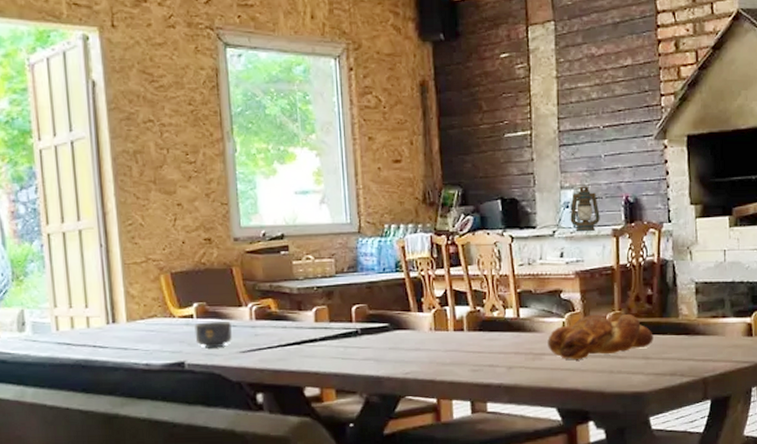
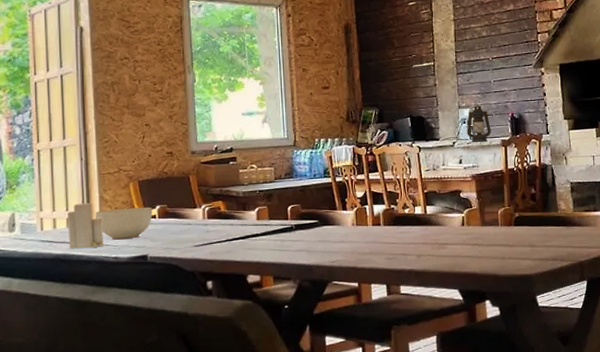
candle: none [87,296,132,354] -> present [68,201,103,249]
bowl: none [121,305,189,343] -> present [95,207,153,240]
mug: present [194,321,232,347] -> none [157,220,188,242]
bread loaf: present [548,313,654,360] -> none [450,209,538,249]

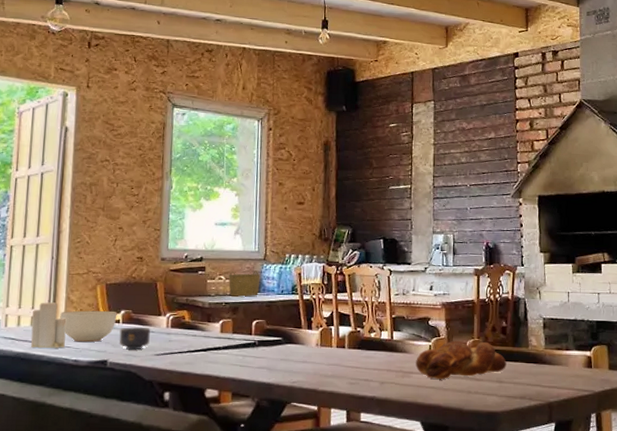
mug: none [157,220,188,242] -> present [119,326,150,349]
basket: none [260,157,292,184] -> present [228,270,261,297]
bread loaf: none [450,209,538,249] -> present [415,340,507,380]
lantern: present [467,105,491,143] -> none [439,232,465,270]

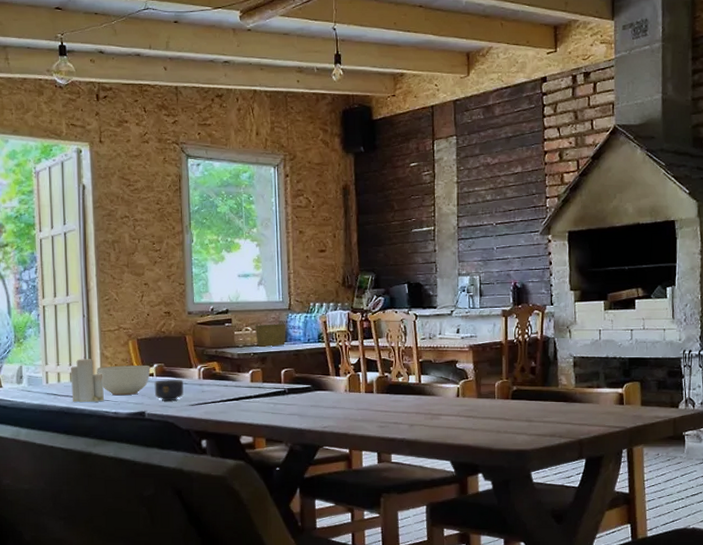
bread loaf: present [415,340,507,380] -> none [444,382,536,421]

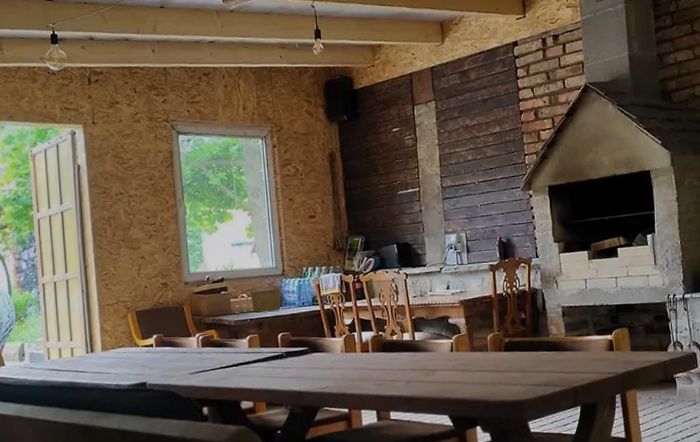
candle: present [71,357,104,403] -> none [72,331,105,377]
bowl: present [97,365,151,396] -> none [97,337,150,368]
mug: present [154,379,183,400] -> none [154,349,183,370]

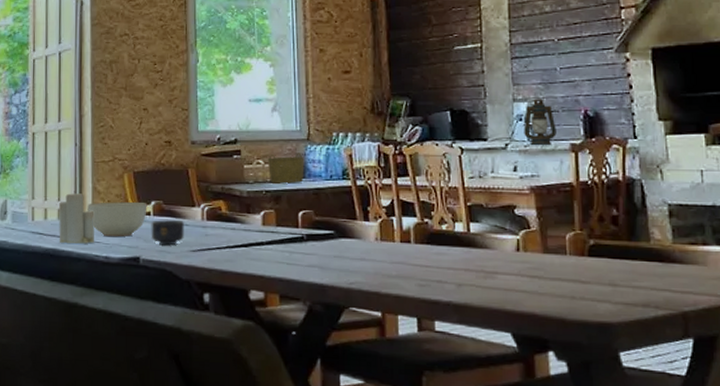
candle: none [72,331,105,377] -> present [59,191,95,245]
bowl: none [97,337,150,368] -> present [87,202,147,237]
mug: none [154,349,183,370] -> present [151,219,184,245]
lantern: none [454,230,479,268] -> present [524,99,557,146]

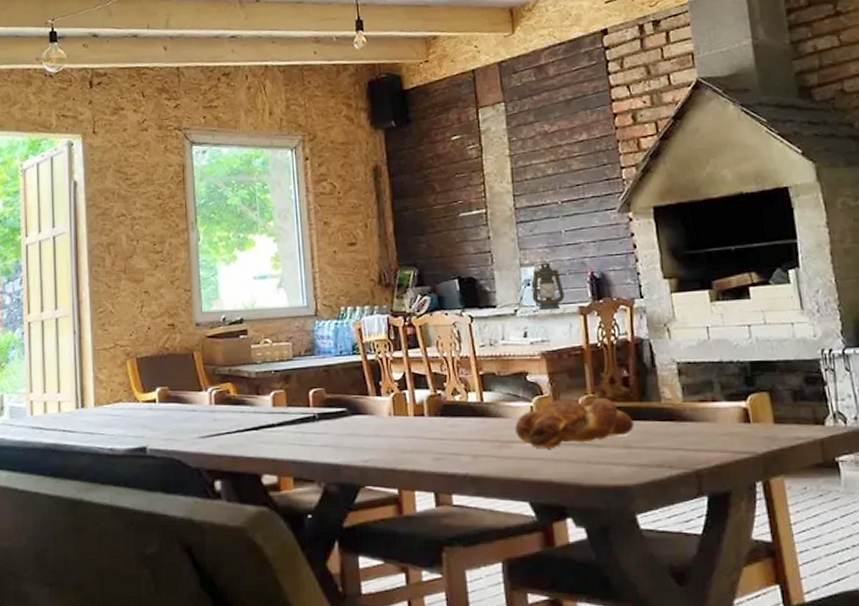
candle: present [59,191,95,245] -> none [59,381,98,438]
bowl: present [87,202,147,237] -> none [89,390,153,428]
mug: present [151,219,184,245] -> none [157,405,192,432]
basket: present [267,153,305,184] -> none [275,329,313,362]
bread loaf: none [500,233,621,282] -> present [515,397,634,449]

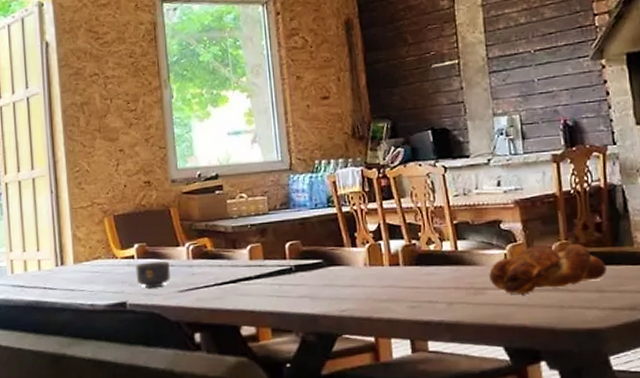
mug: none [157,405,192,432] -> present [135,261,170,287]
lantern: present [532,262,565,311] -> none [505,111,538,160]

